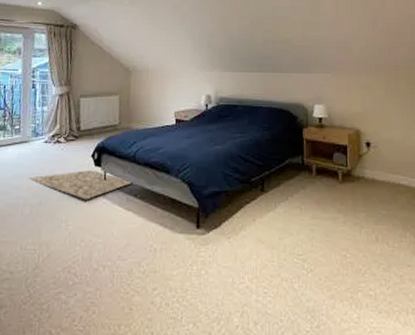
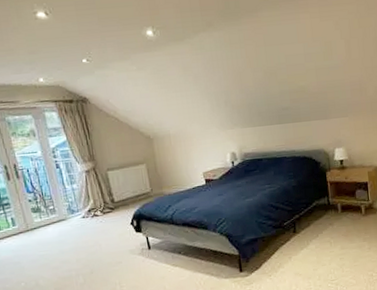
rug: present [28,170,133,200] -> none [74,236,175,264]

